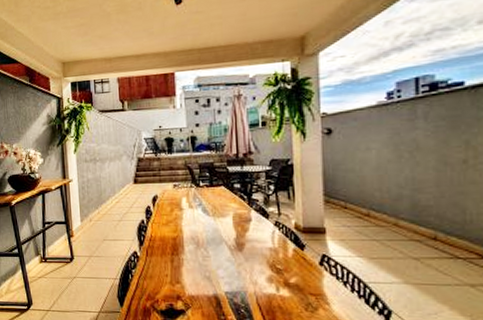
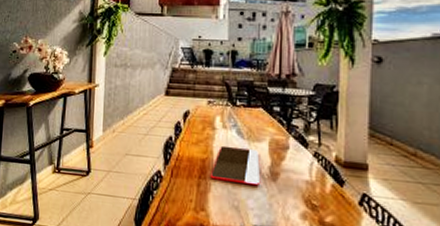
cutting board: none [181,223,228,257] -> present [210,145,261,186]

